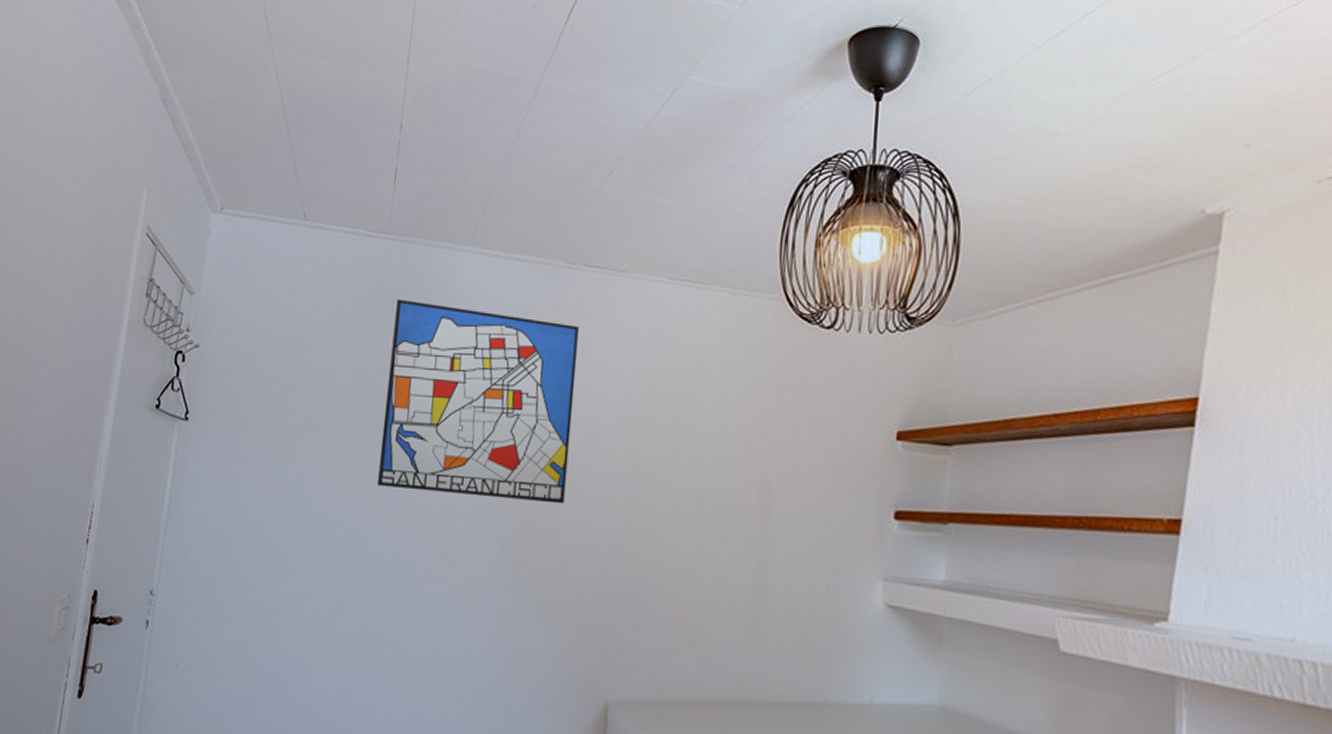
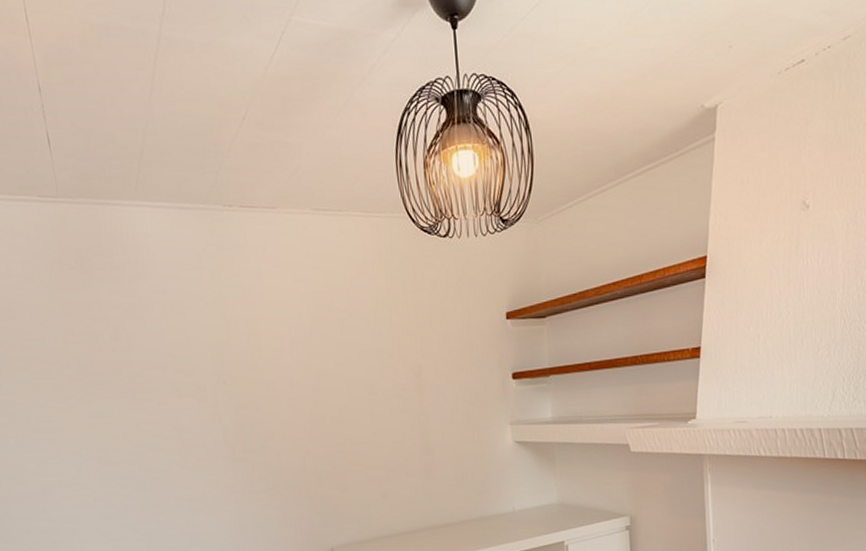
wall art: present [377,299,579,504] -> none [84,257,268,420]

